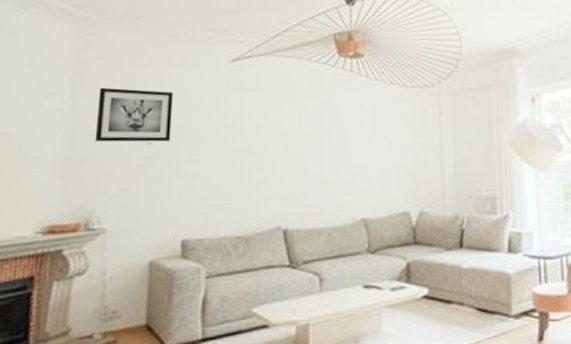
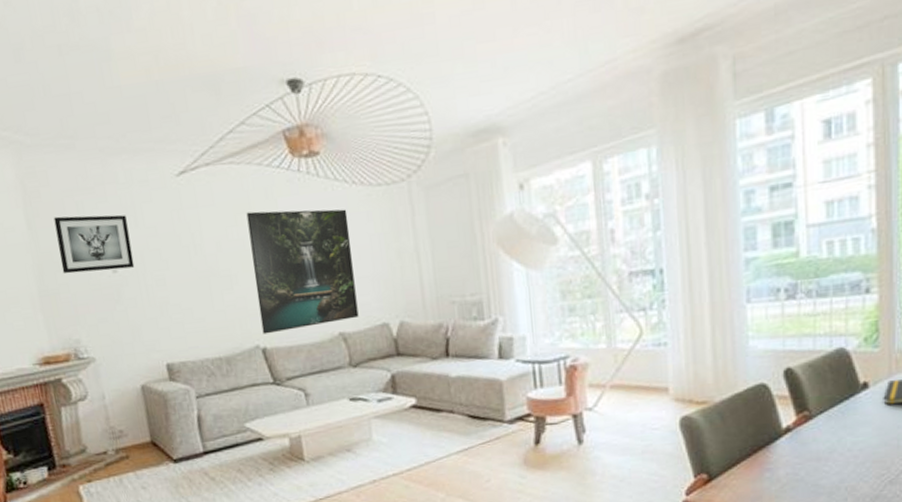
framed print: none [287,100,383,216] -> present [246,209,359,335]

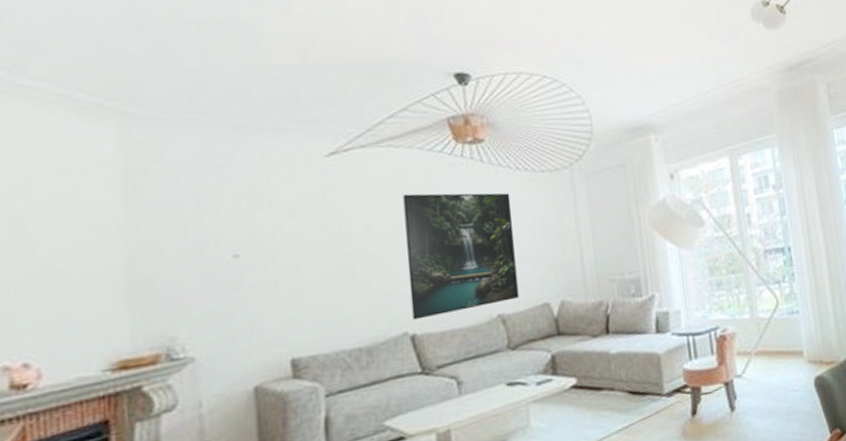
wall art: present [53,214,135,274] -> none [162,194,263,260]

